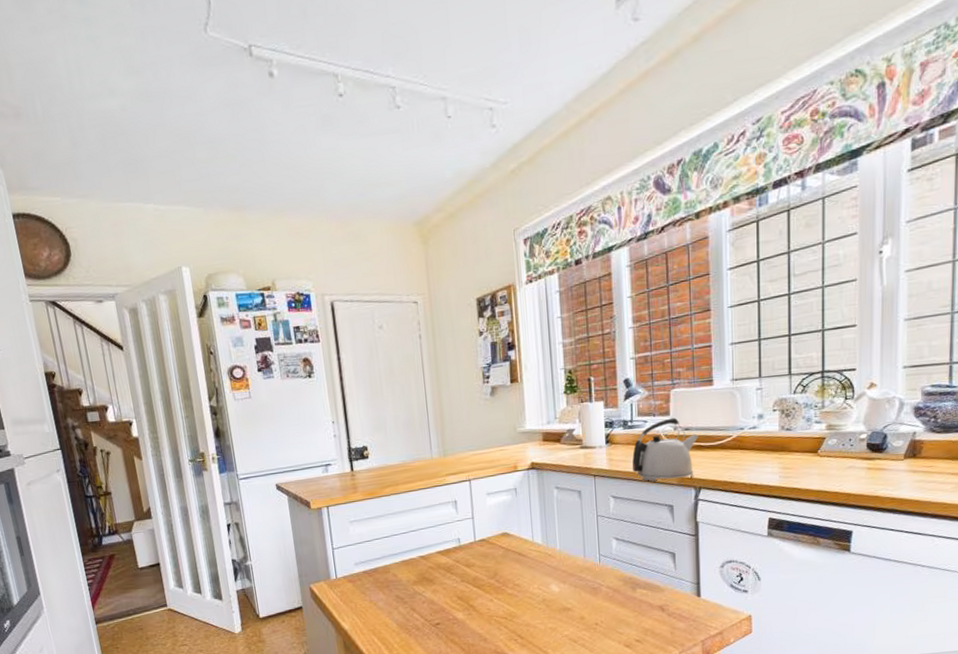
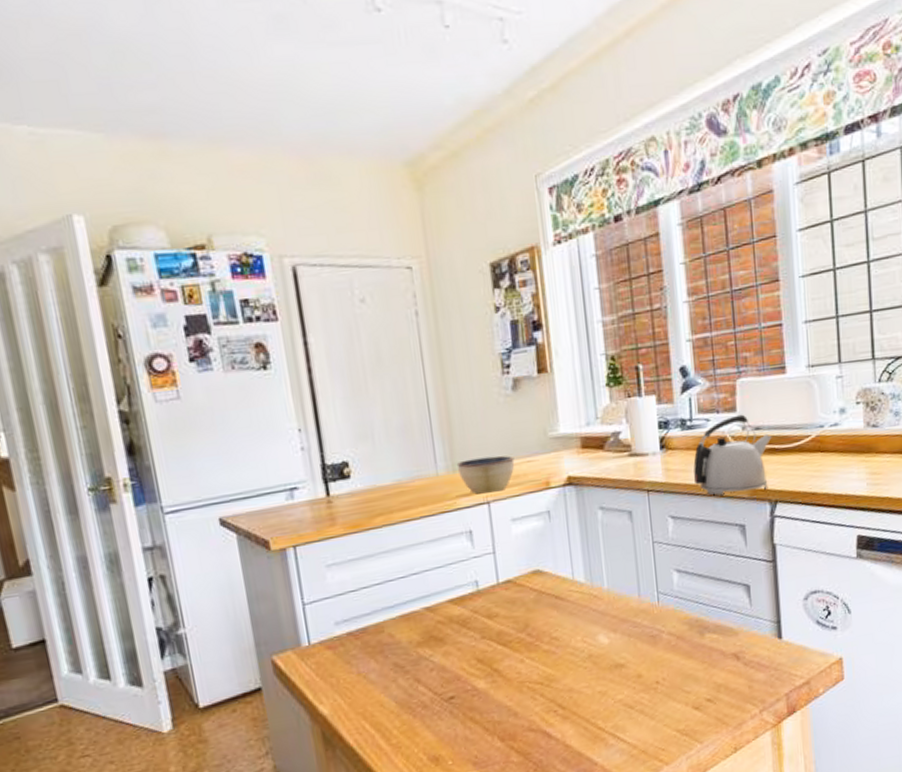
bowl: none [446,445,491,473] -> present [456,455,515,493]

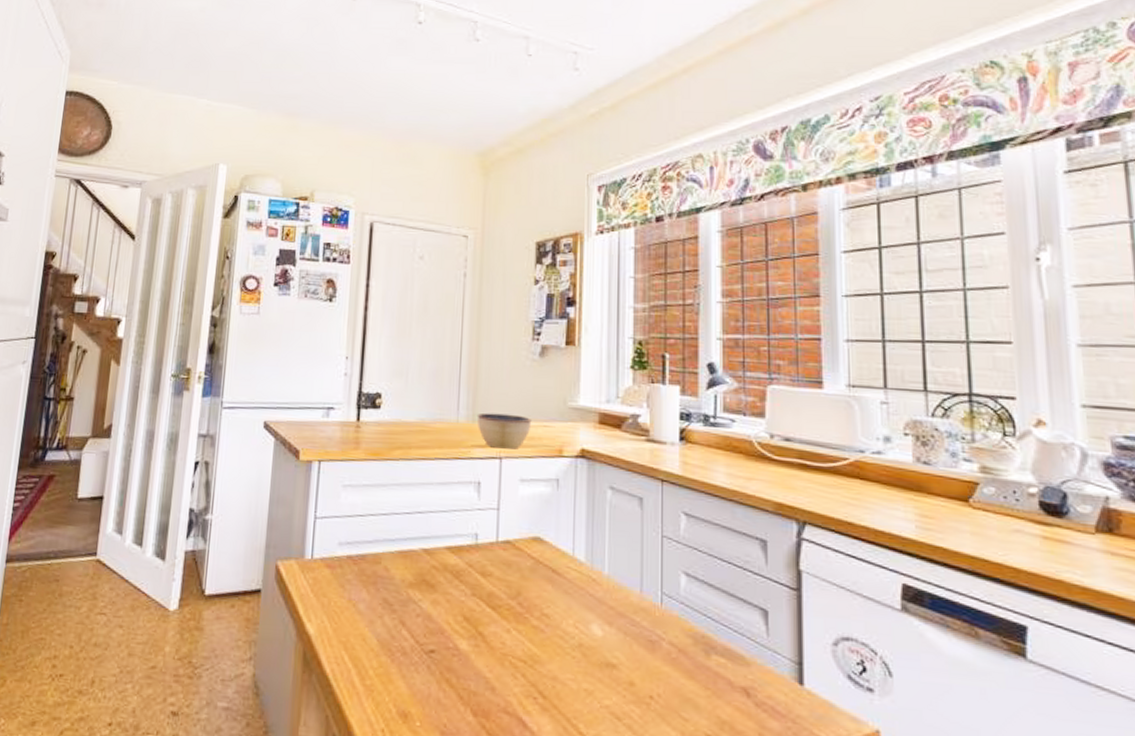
kettle: present [693,414,772,495] -> none [714,421,803,506]

